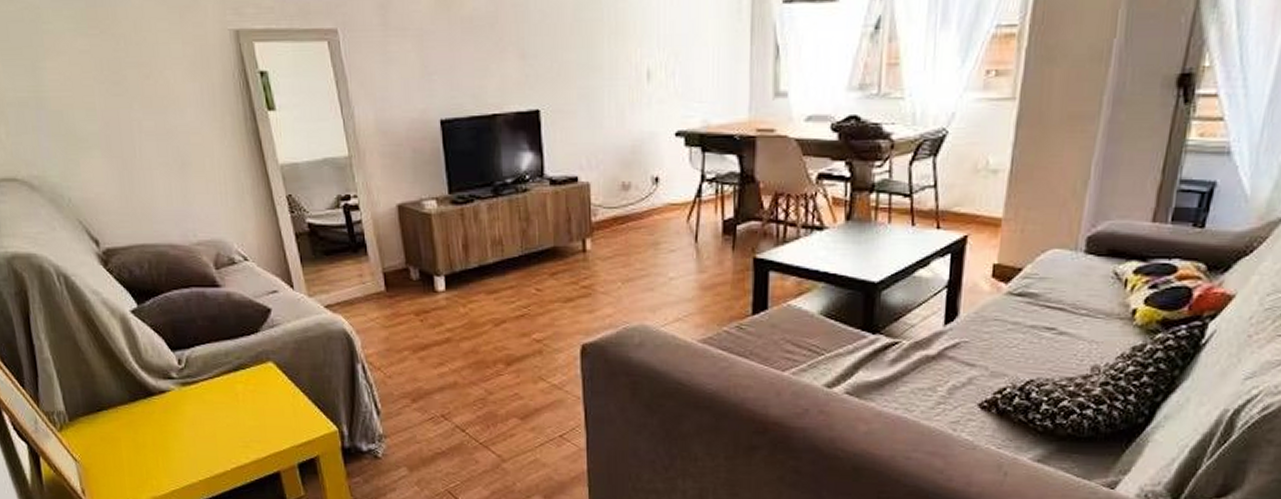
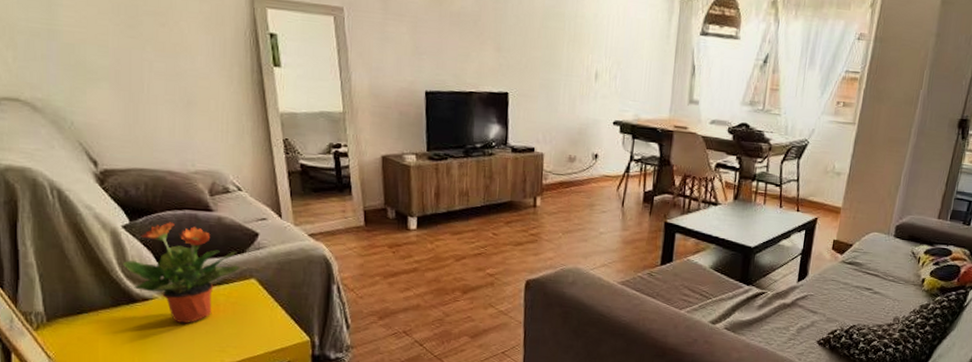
potted plant: none [136,303,255,418] -> present [123,222,239,324]

